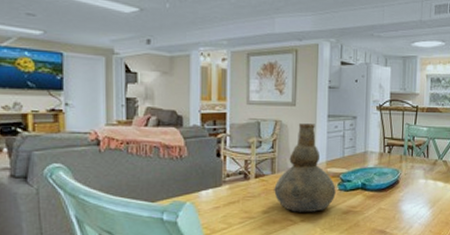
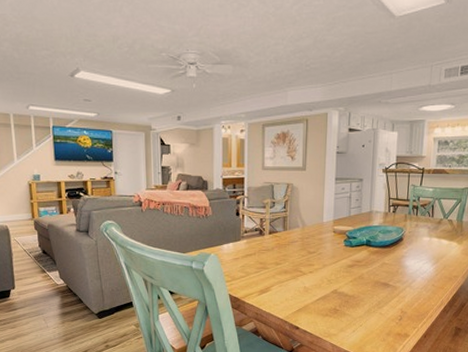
vase: present [274,123,336,212] -> none [286,186,342,265]

